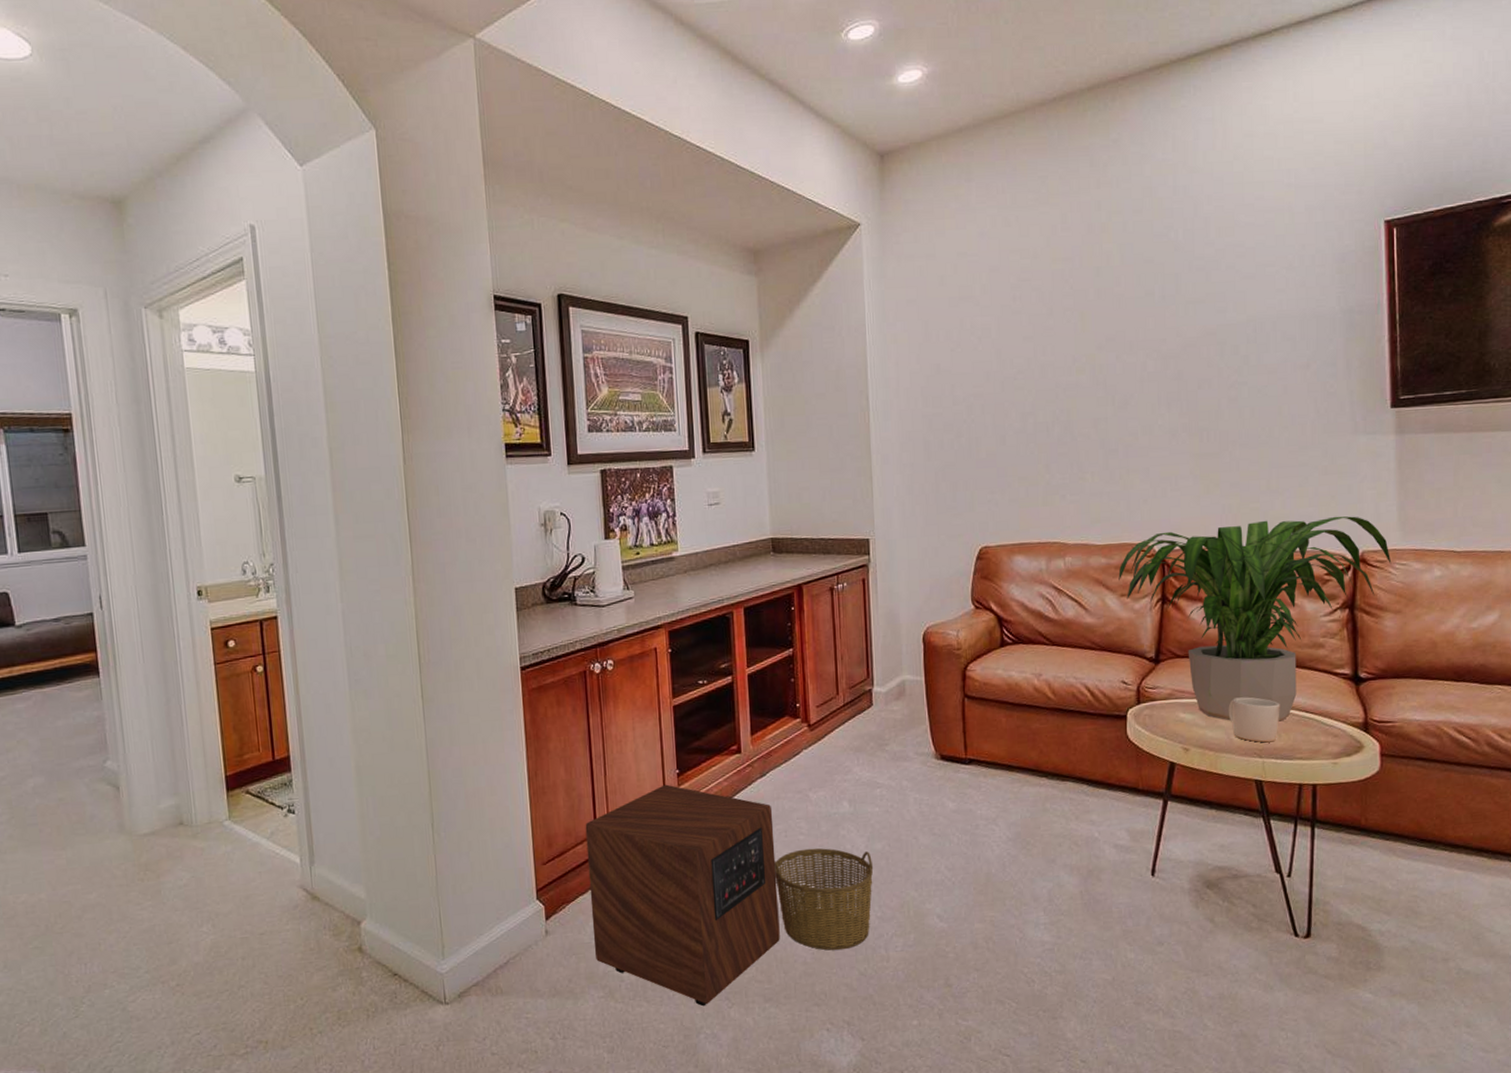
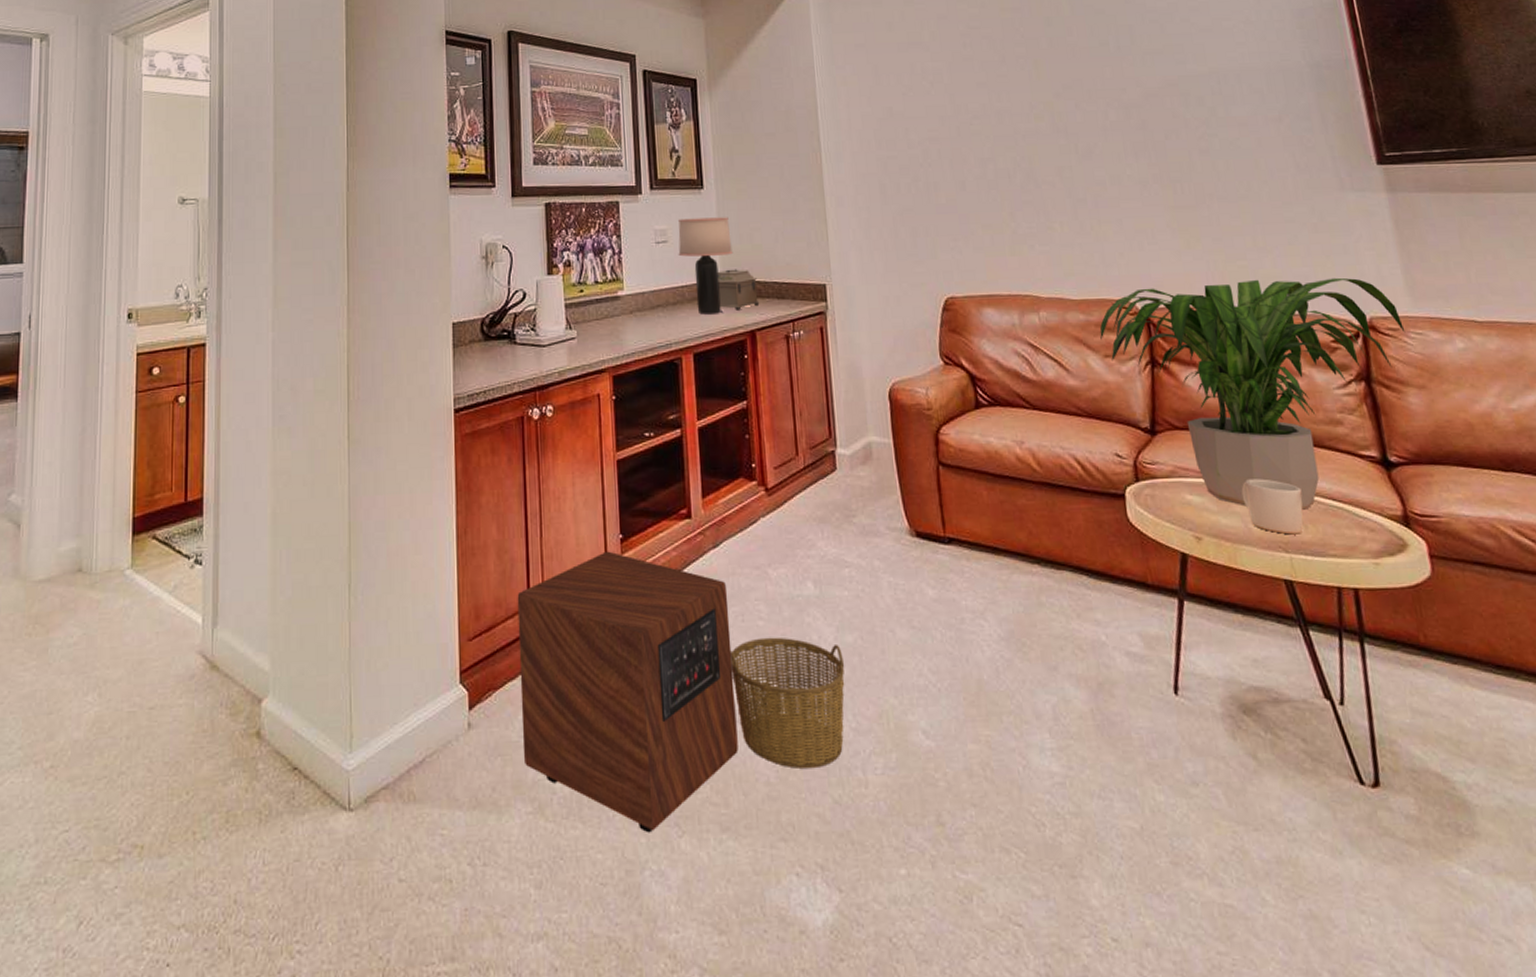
table lamp: none [730,478,783,572] -> present [678,217,734,315]
decorative box: none [767,527,807,568] -> present [717,269,760,312]

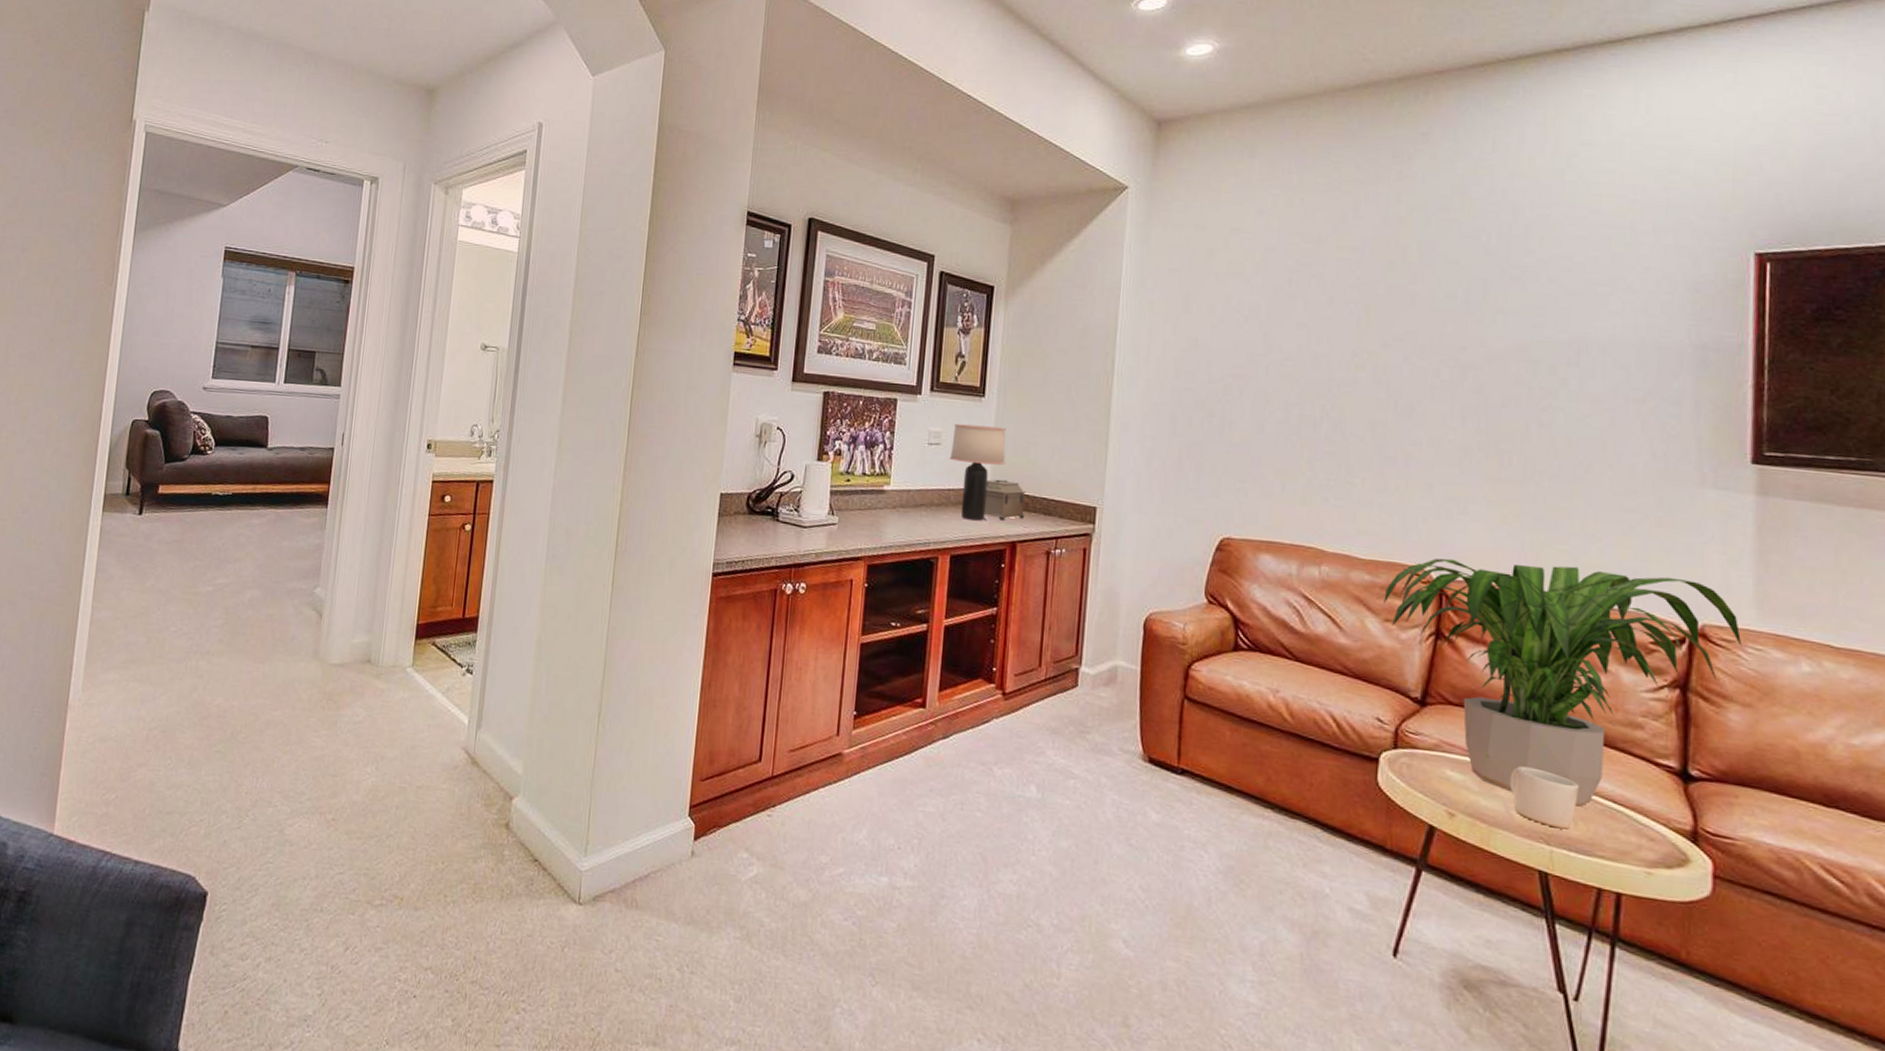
subwoofer: present [517,551,738,833] -> none [738,724,951,977]
basket: present [730,637,845,768] -> none [943,827,1056,953]

